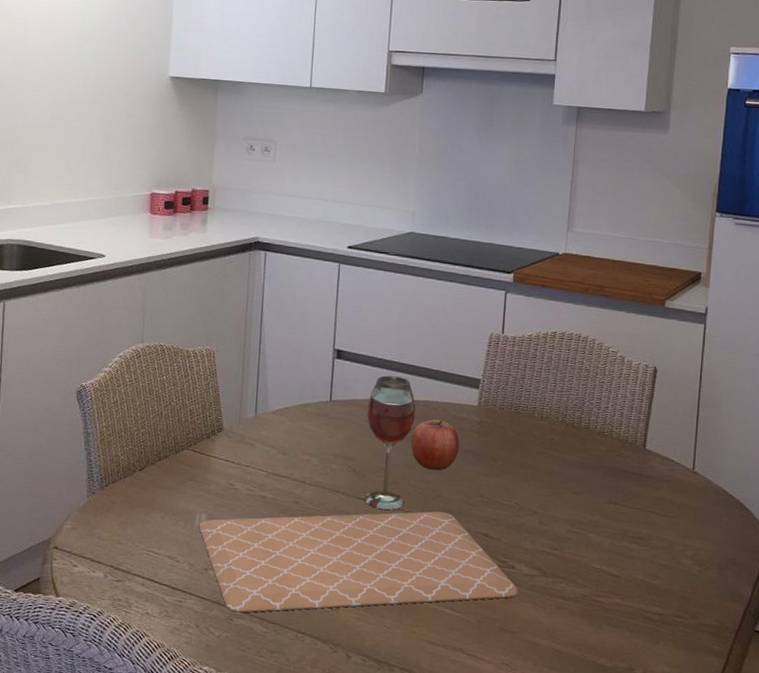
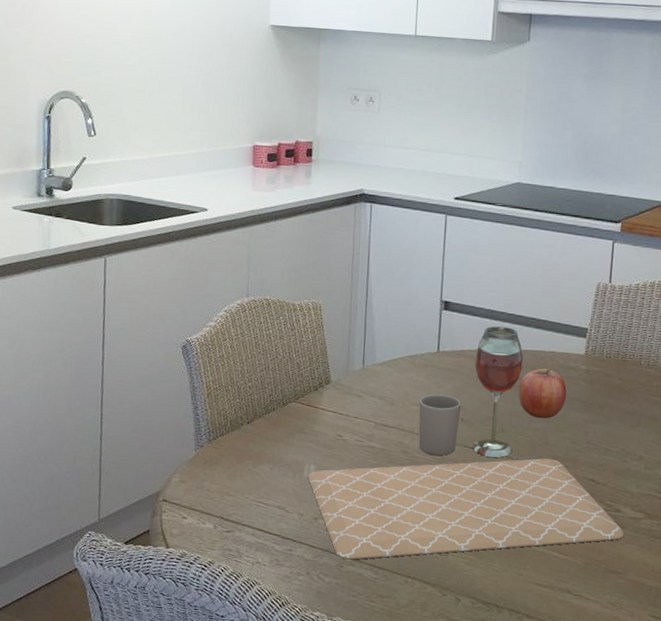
mug: none [310,443,353,507] -> present [418,394,461,456]

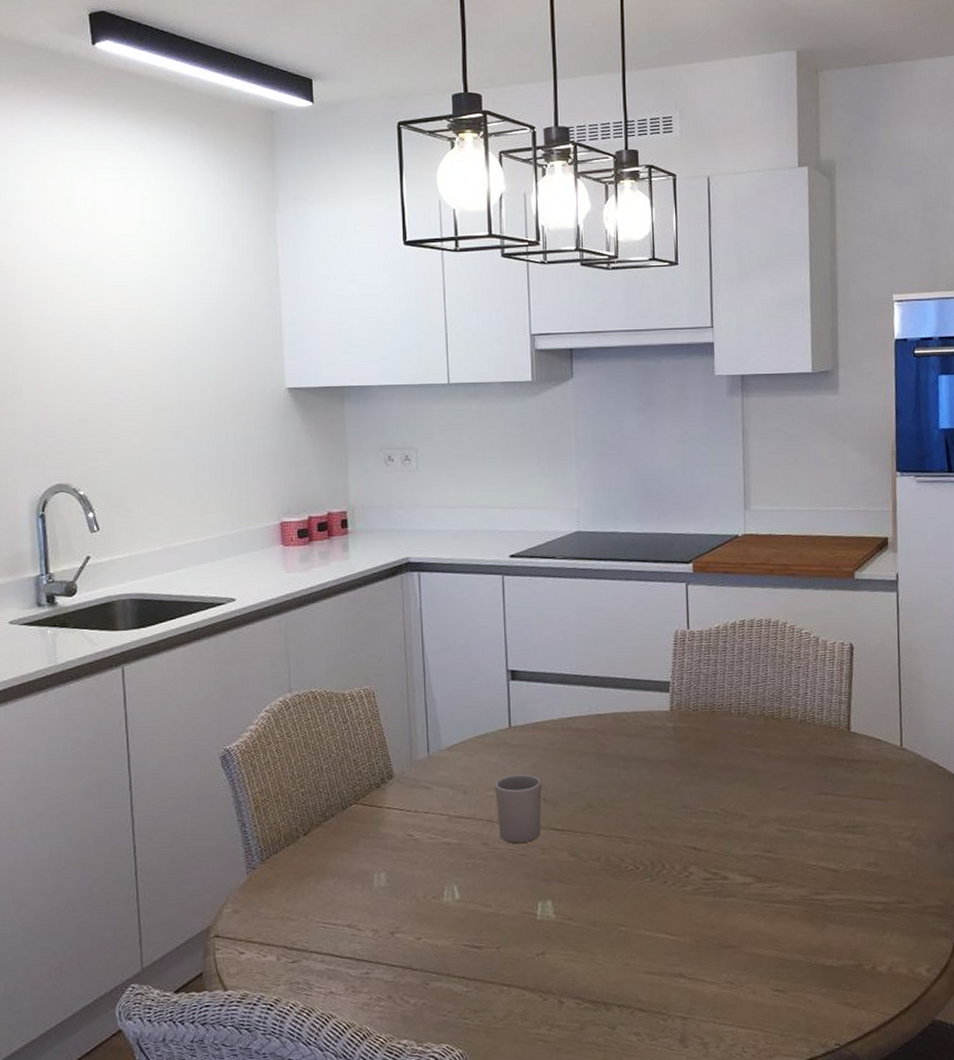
placemat: present [308,458,624,560] -> none [378,830,734,975]
wineglass: present [473,326,523,458] -> none [551,691,604,837]
fruit: present [518,368,567,419] -> none [602,730,655,787]

